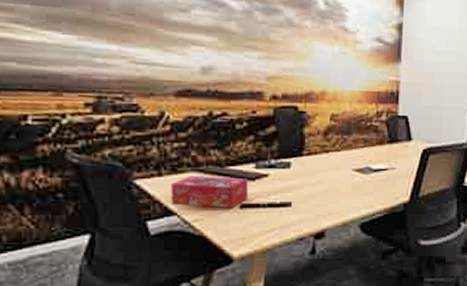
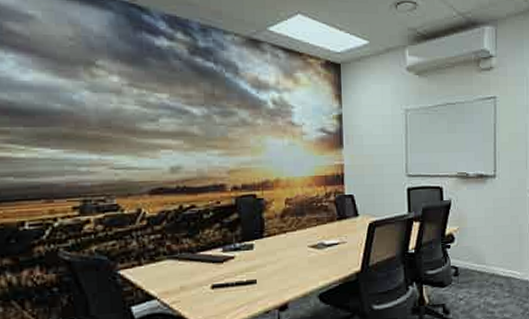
tissue box: present [171,175,249,208] -> none [150,261,219,291]

